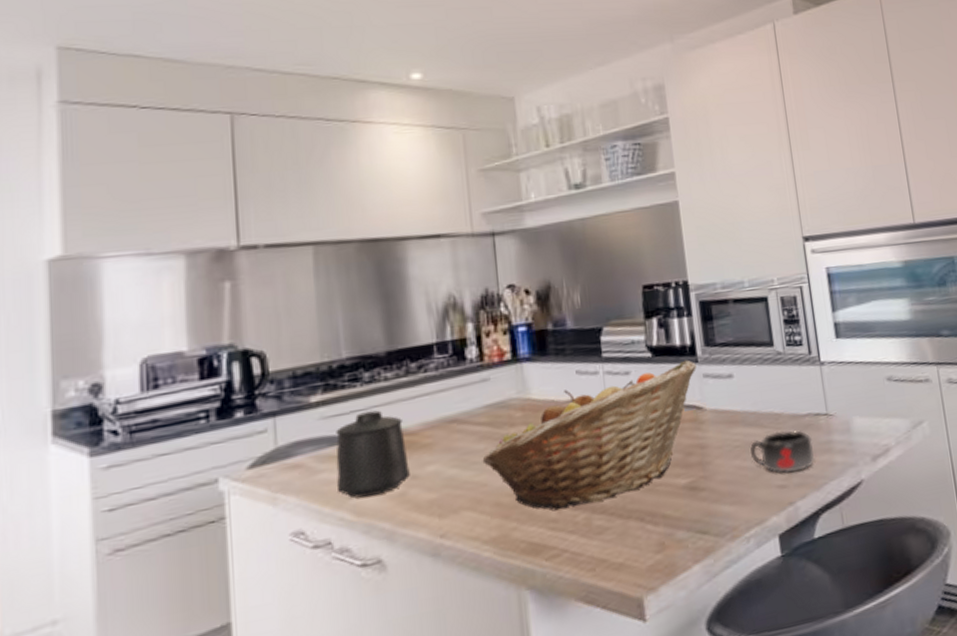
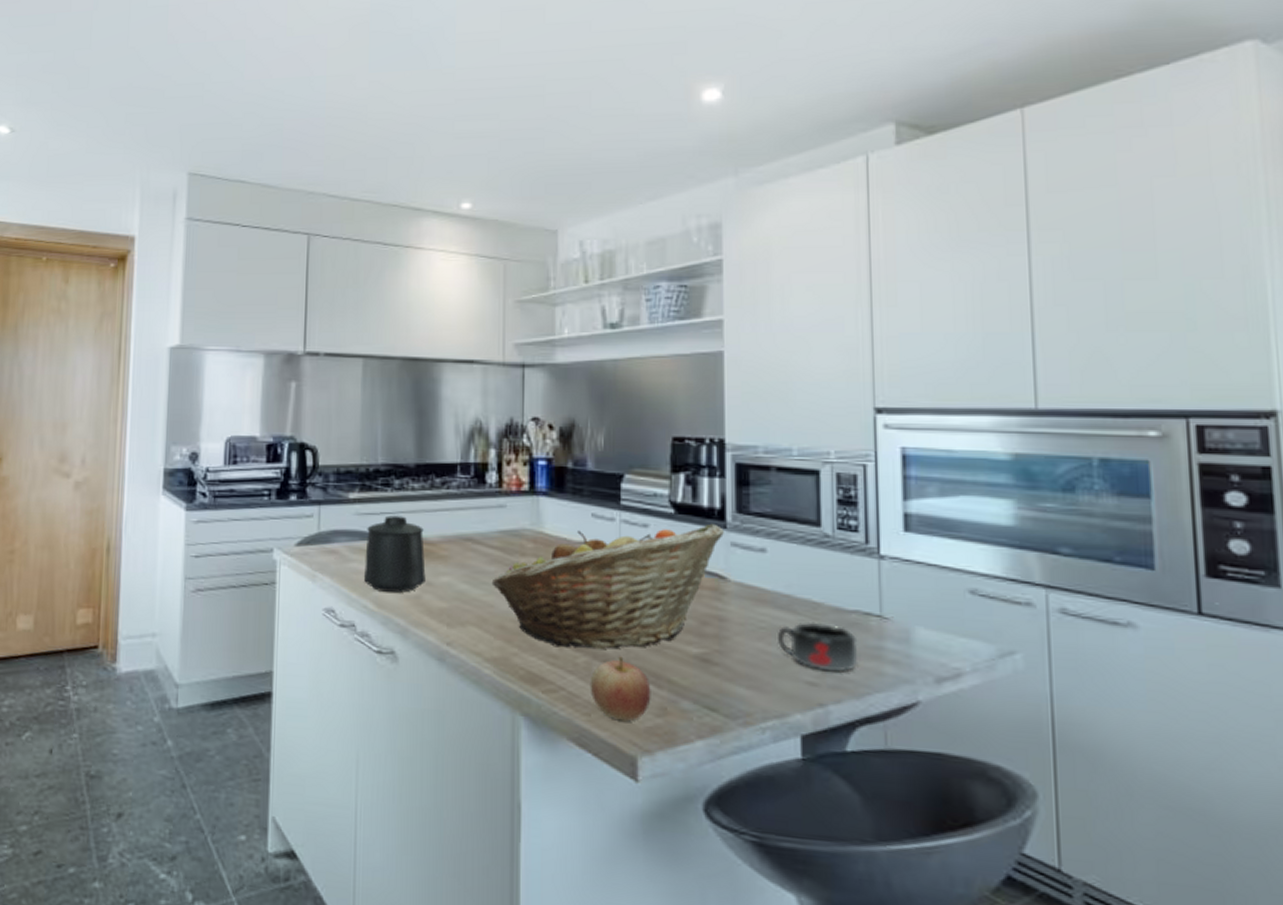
apple: none [591,504,650,567] -> present [590,656,651,722]

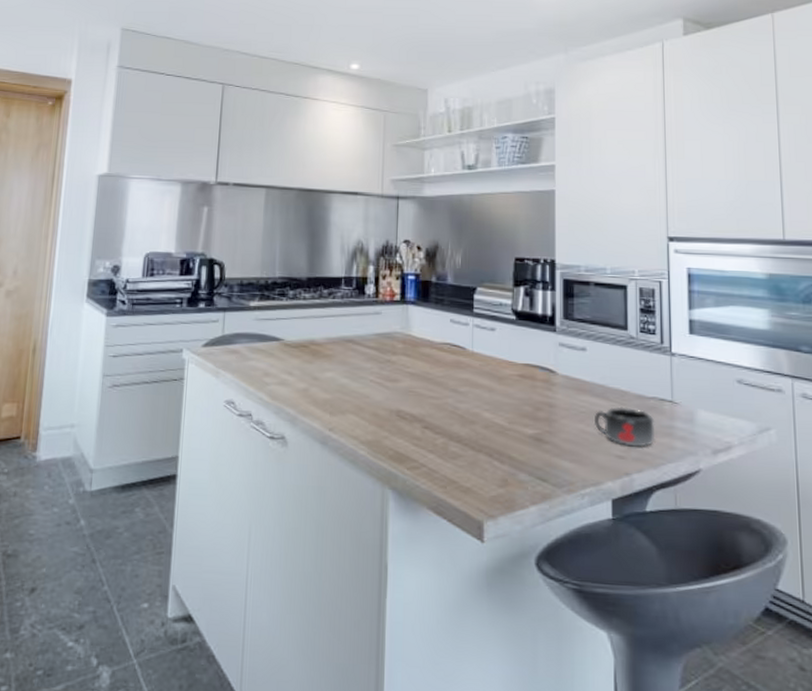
mug: present [363,515,426,593] -> none [260,321,313,386]
fruit basket: present [491,523,724,650] -> none [368,327,554,433]
apple: present [590,656,651,722] -> none [446,437,495,492]

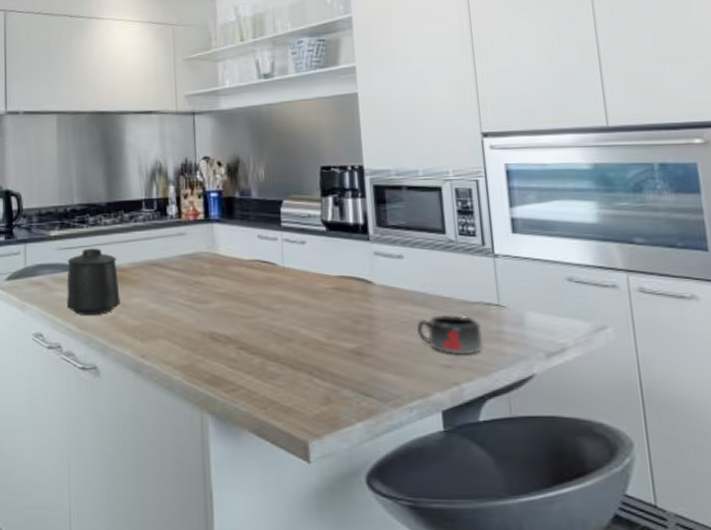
mug: none [260,321,313,386] -> present [66,248,120,315]

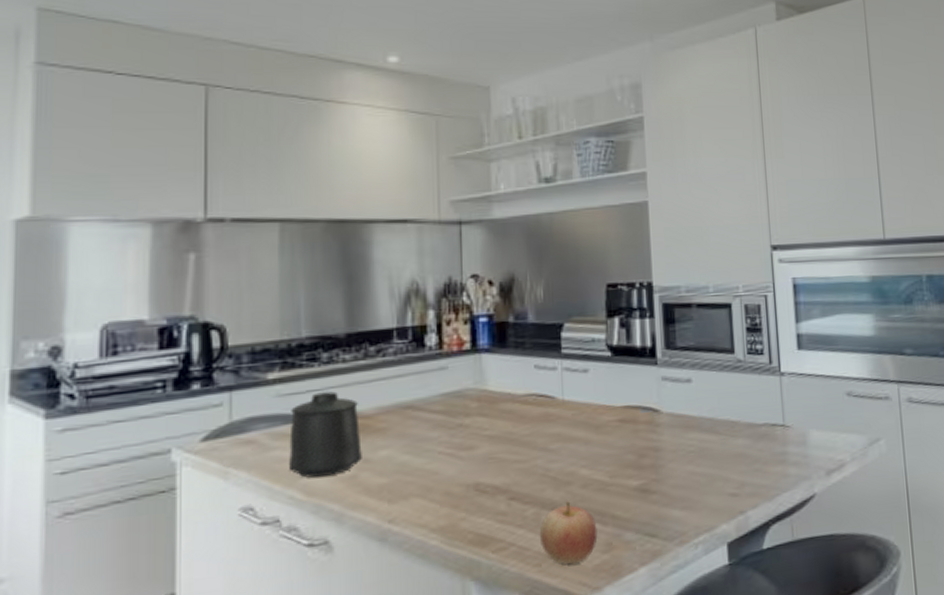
apple: none [265,355,317,411] -> present [539,501,598,565]
mug: present [417,314,484,354] -> none [704,438,769,481]

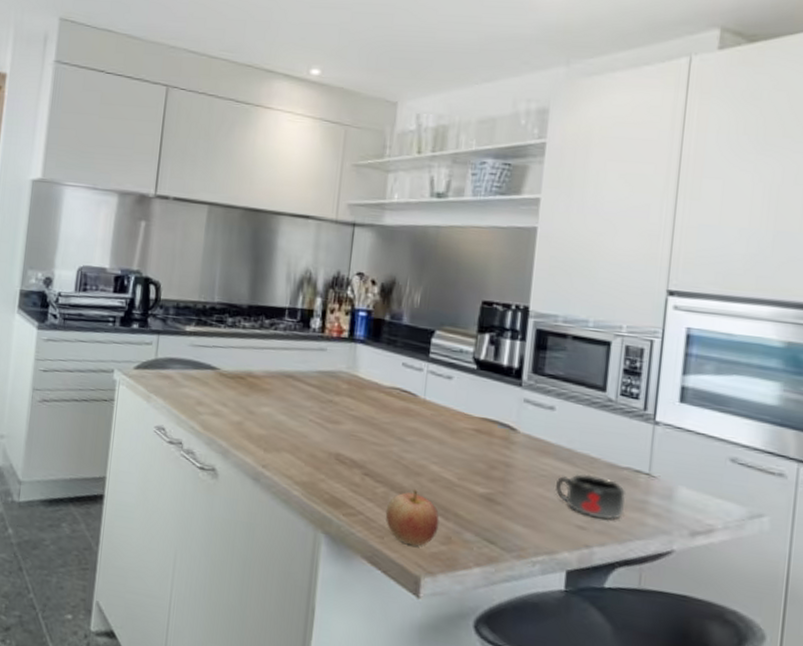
mug: present [288,391,362,478] -> none [192,349,251,418]
mug: none [704,438,769,481] -> present [556,474,625,519]

